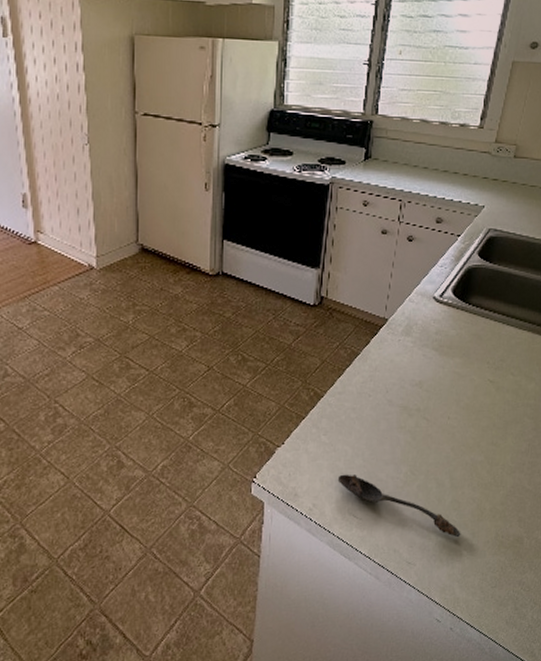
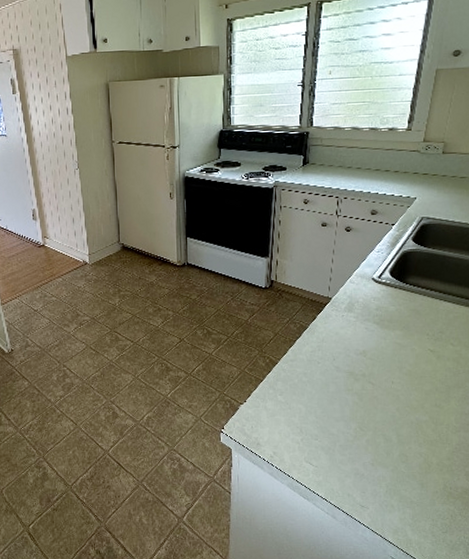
spoon: present [337,474,461,538] -> none [294,428,410,487]

